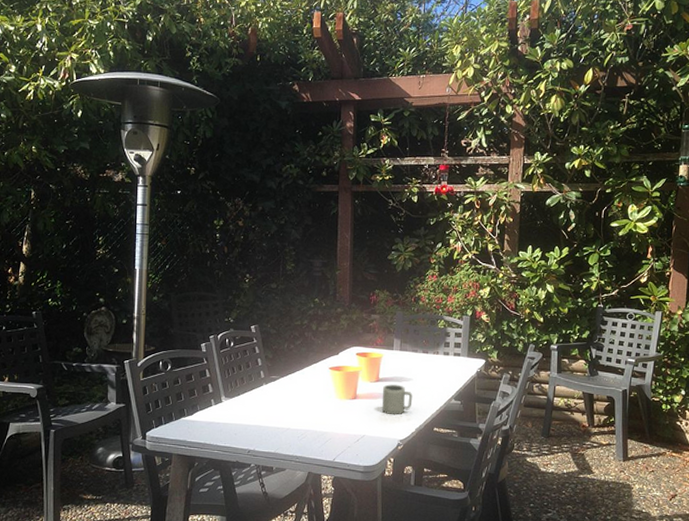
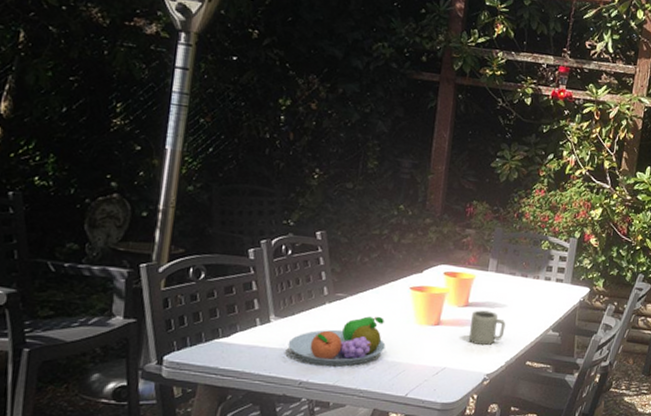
fruit bowl: none [237,393,314,437] -> present [288,316,386,367]

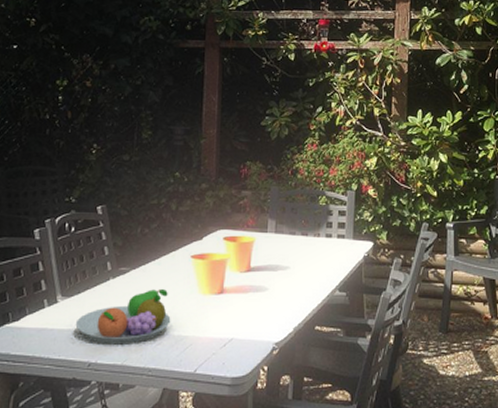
cup: present [469,310,506,346] -> none [254,274,290,312]

